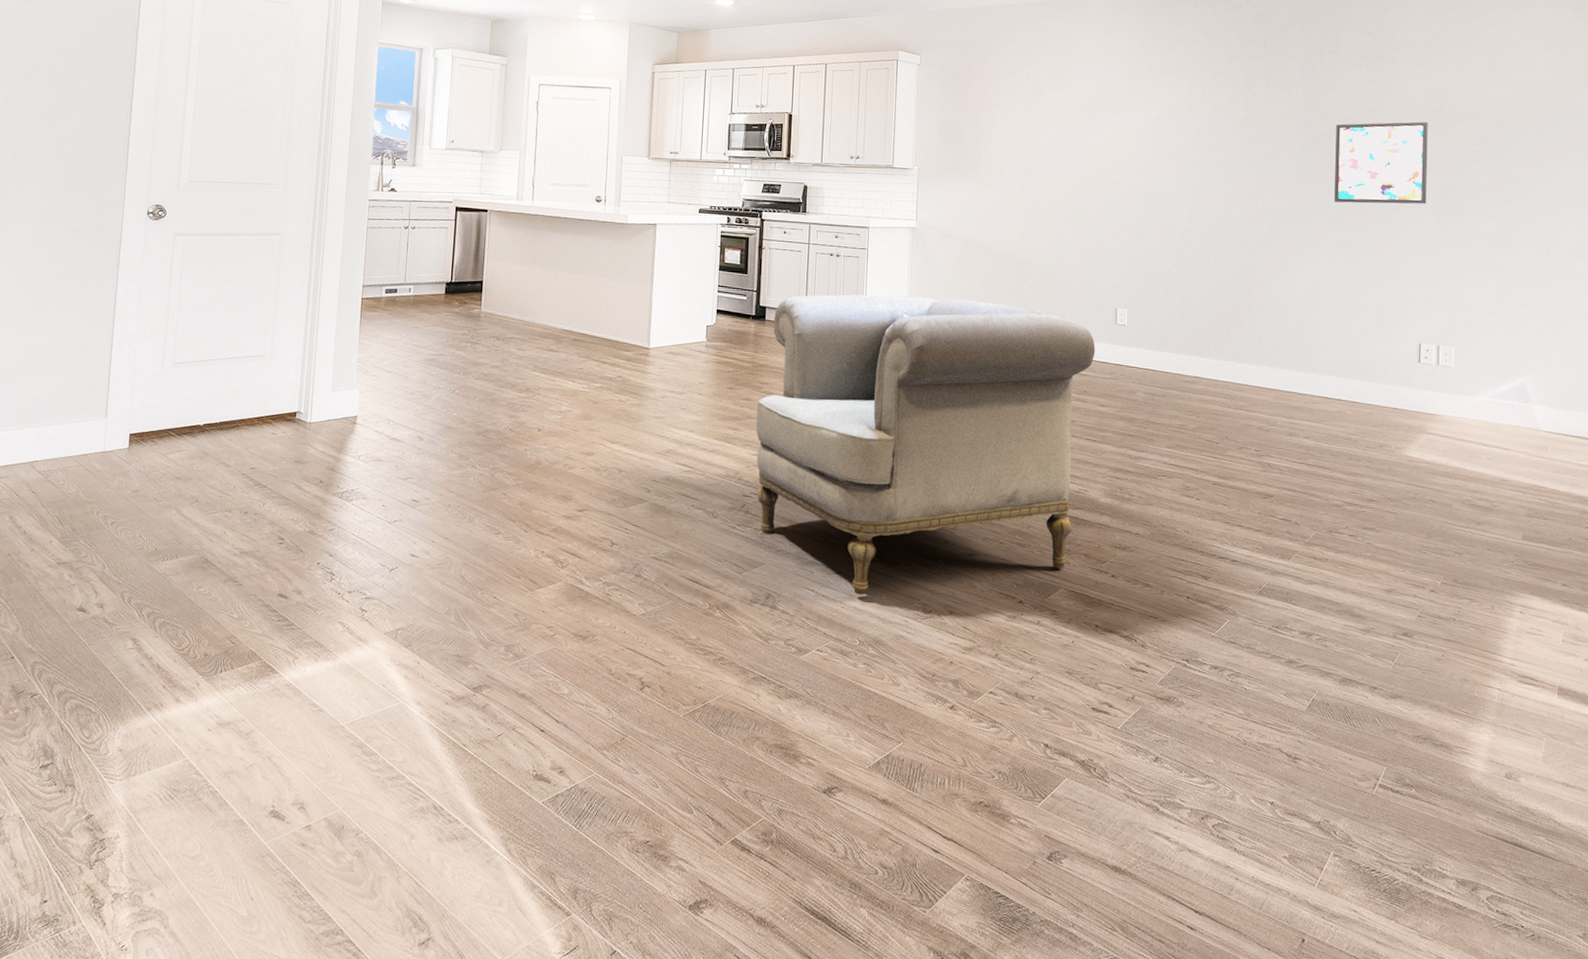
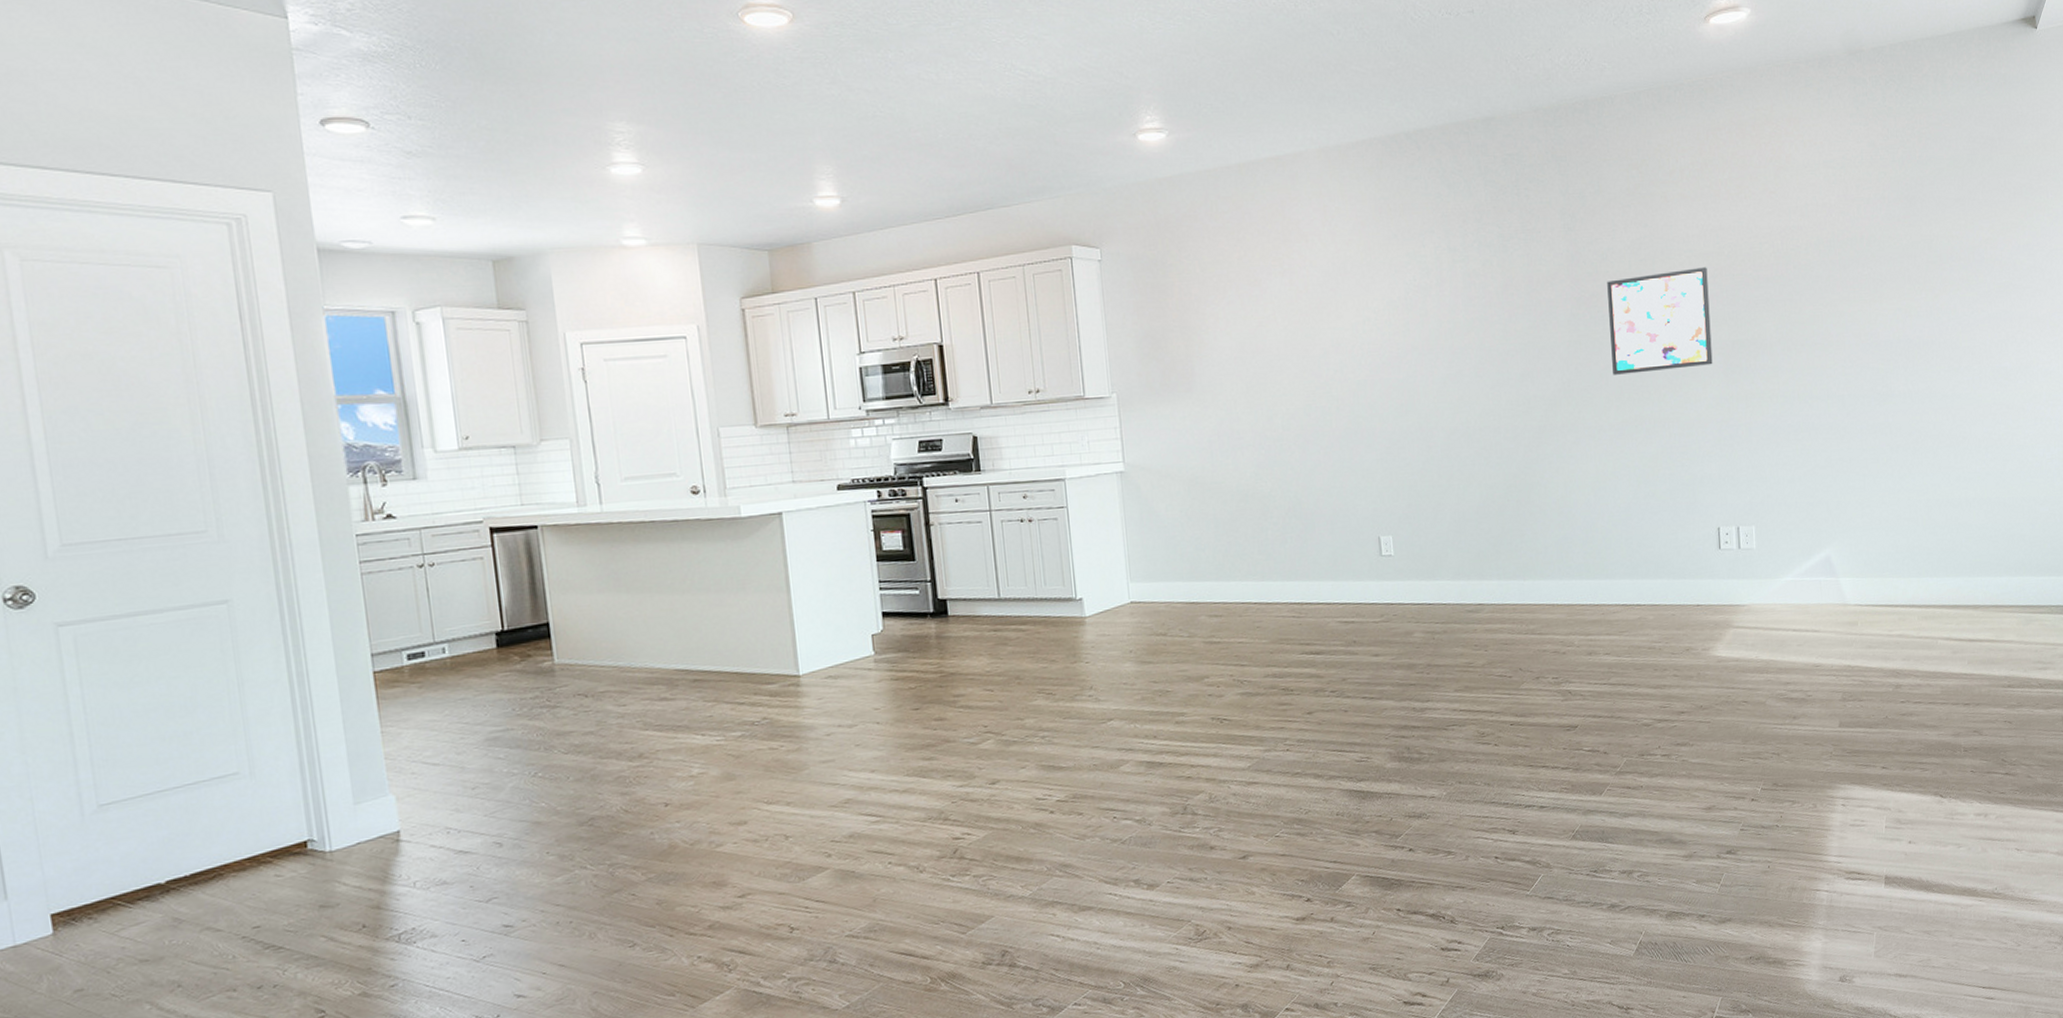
armchair: present [755,294,1096,595] -> none [953,551,1361,930]

